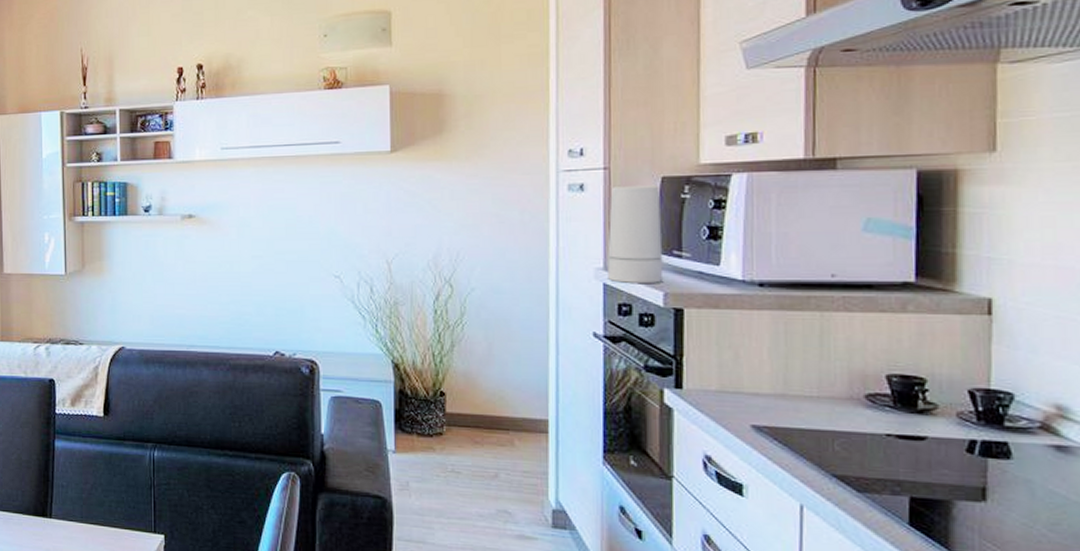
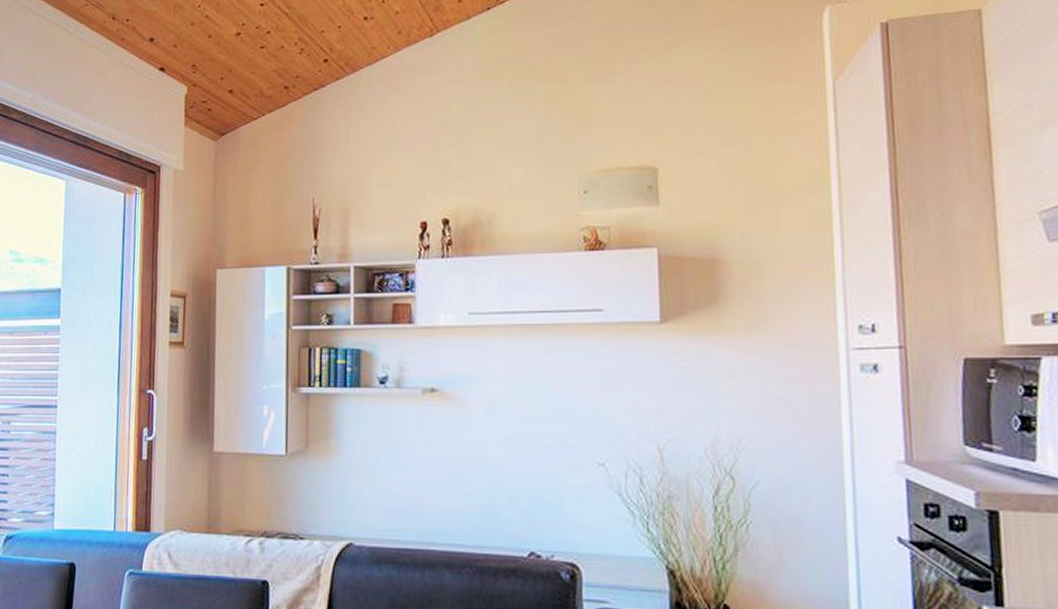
canister: present [607,185,663,284] -> none [908,368,973,482]

